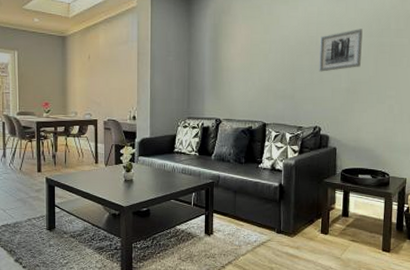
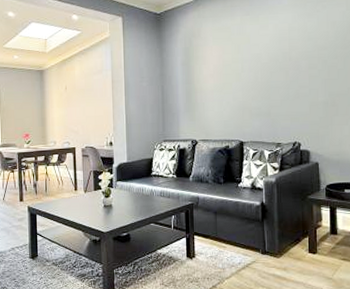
wall art: present [319,29,363,72] -> none [293,41,338,87]

